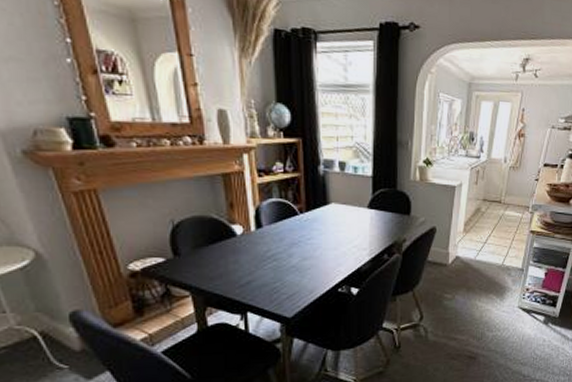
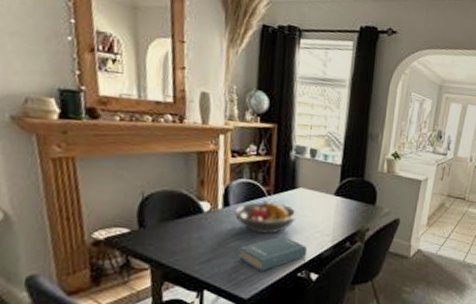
fruit bowl: none [267,218,333,252] -> present [233,200,298,234]
hardback book: none [277,253,346,290] -> present [239,236,308,272]

